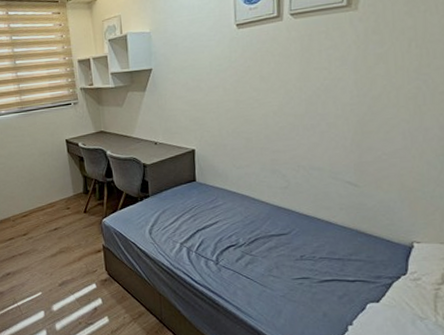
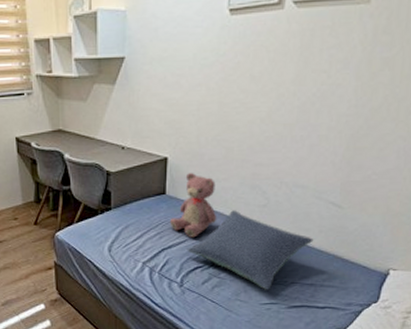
teddy bear: none [202,162,244,219] -> present [170,173,217,238]
pillow: none [219,193,336,266] -> present [187,210,314,290]

